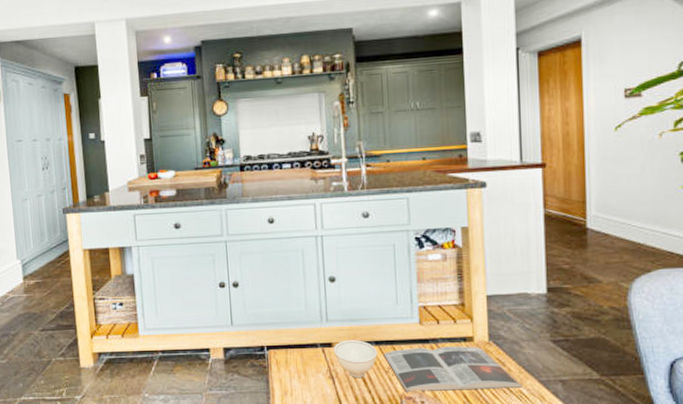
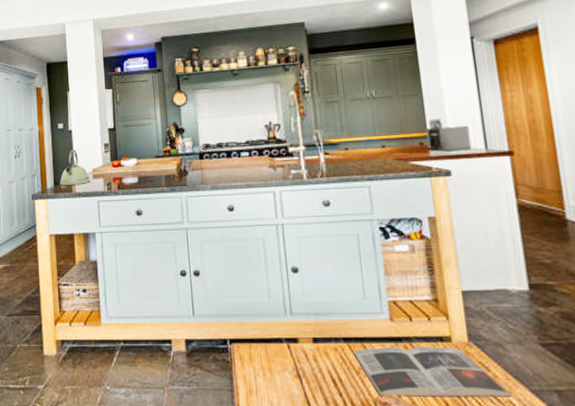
kettle: none [92,161,126,200] -> present [59,149,91,187]
bowl: present [333,339,378,379] -> none [299,335,347,379]
toaster: none [466,139,508,165] -> present [426,126,472,153]

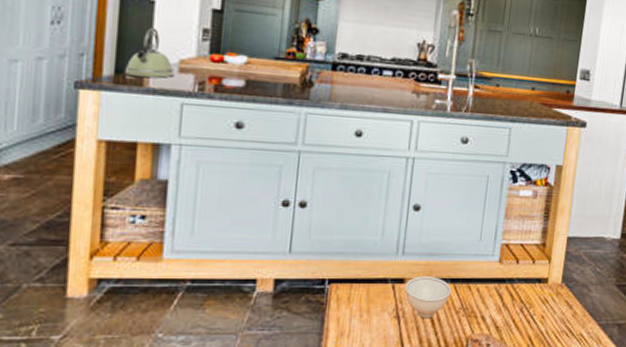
bowl: none [299,335,347,379] -> present [404,275,452,319]
magazine: present [353,346,512,397] -> none [457,287,584,334]
toaster: present [426,126,472,153] -> none [572,78,612,105]

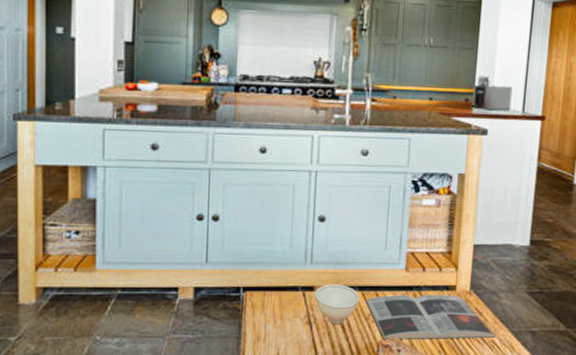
kettle: present [124,27,175,79] -> none [53,62,96,108]
magazine: none [457,287,584,334] -> present [365,294,496,339]
toaster: none [572,78,612,105] -> present [472,86,513,112]

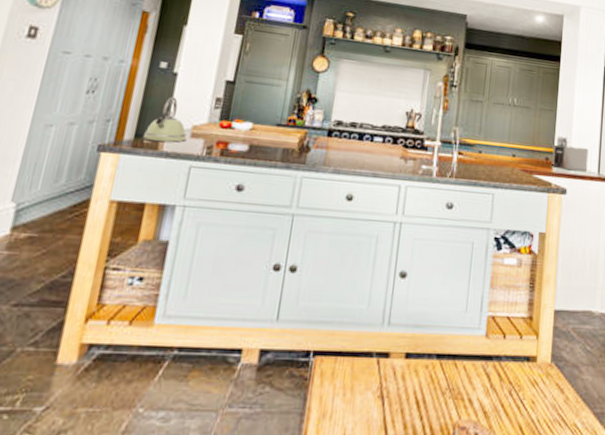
kettle: none [53,62,96,108] -> present [142,96,187,143]
bowl: present [314,283,360,325] -> none [389,349,438,400]
magazine: present [365,294,496,339] -> none [443,365,578,421]

